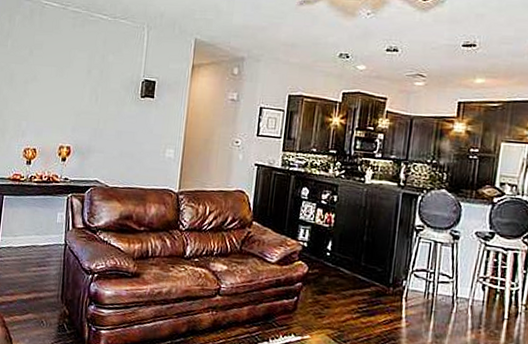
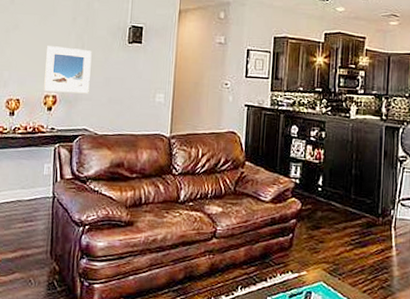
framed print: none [59,97,106,147] -> present [44,46,92,94]

